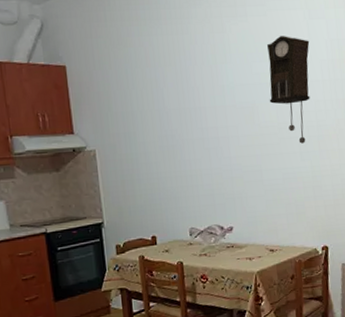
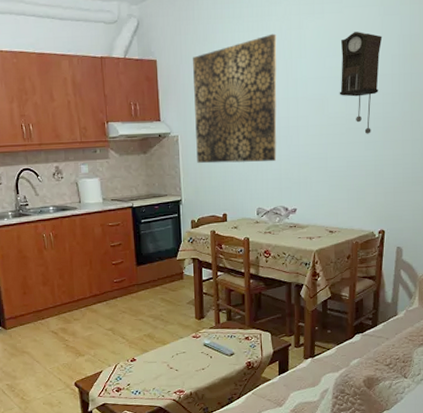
wall art: none [107,37,208,180] -> present [193,33,277,164]

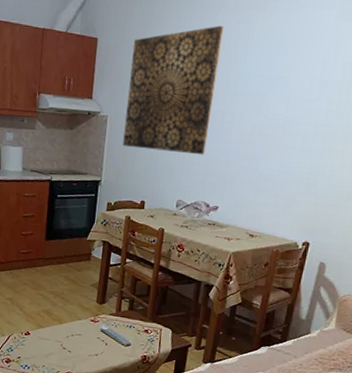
pendulum clock: present [339,32,383,134] -> none [281,33,337,140]

